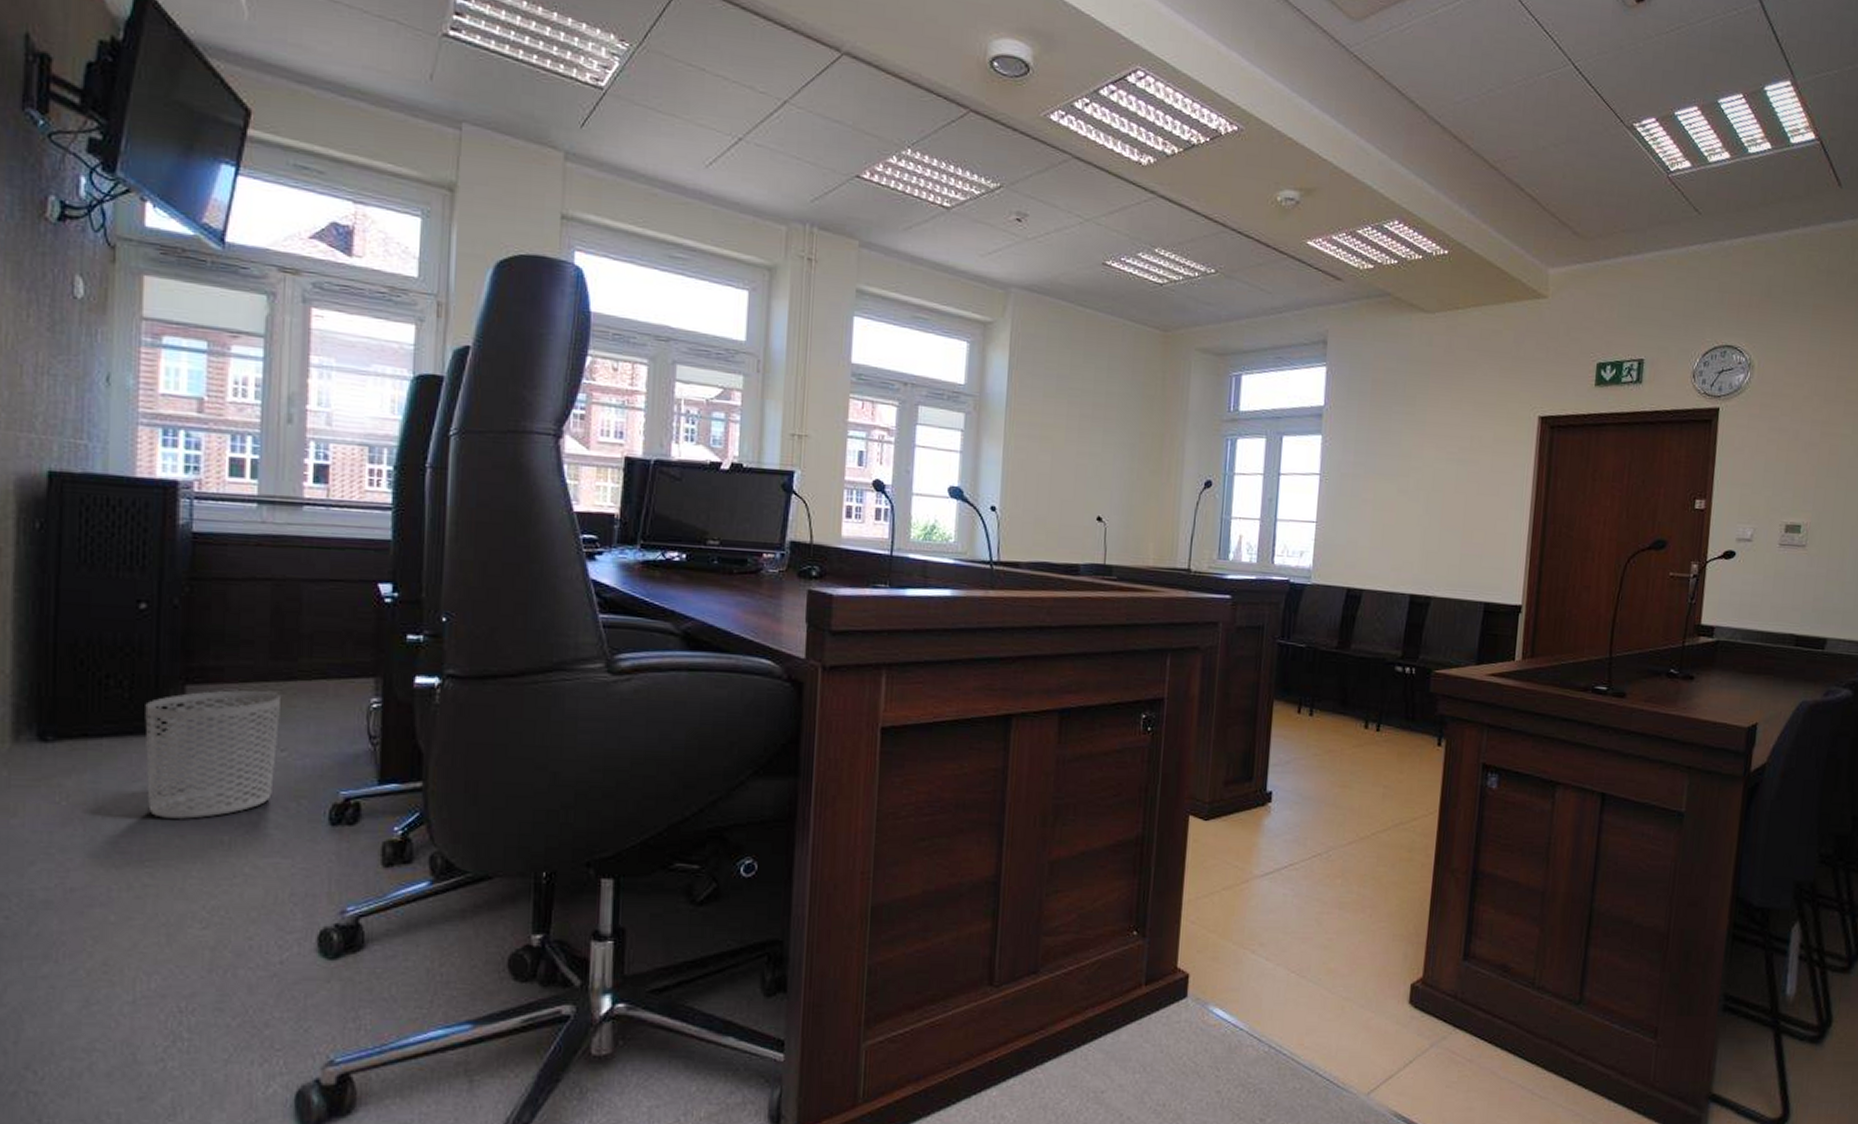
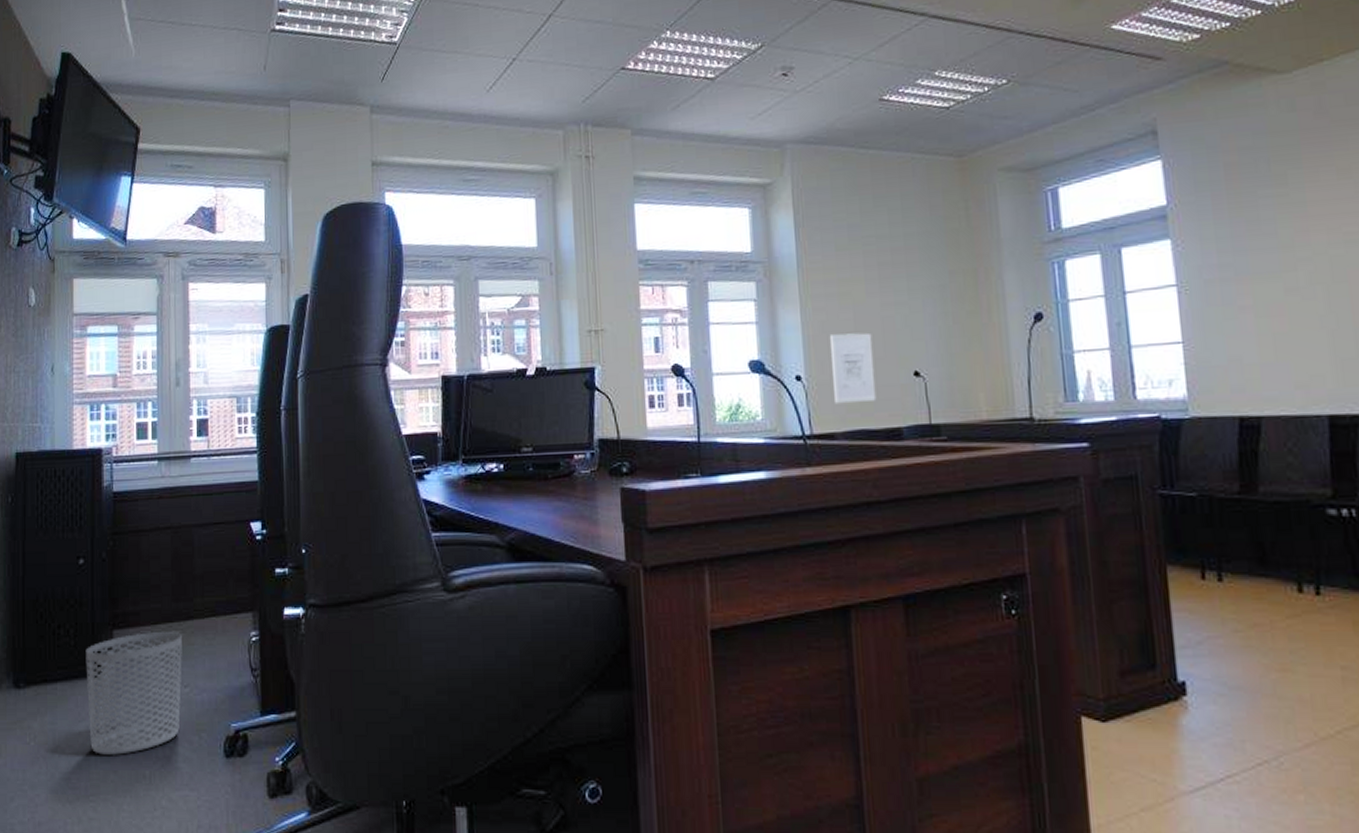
wall art: none [1024,473,1065,538] -> present [830,332,877,403]

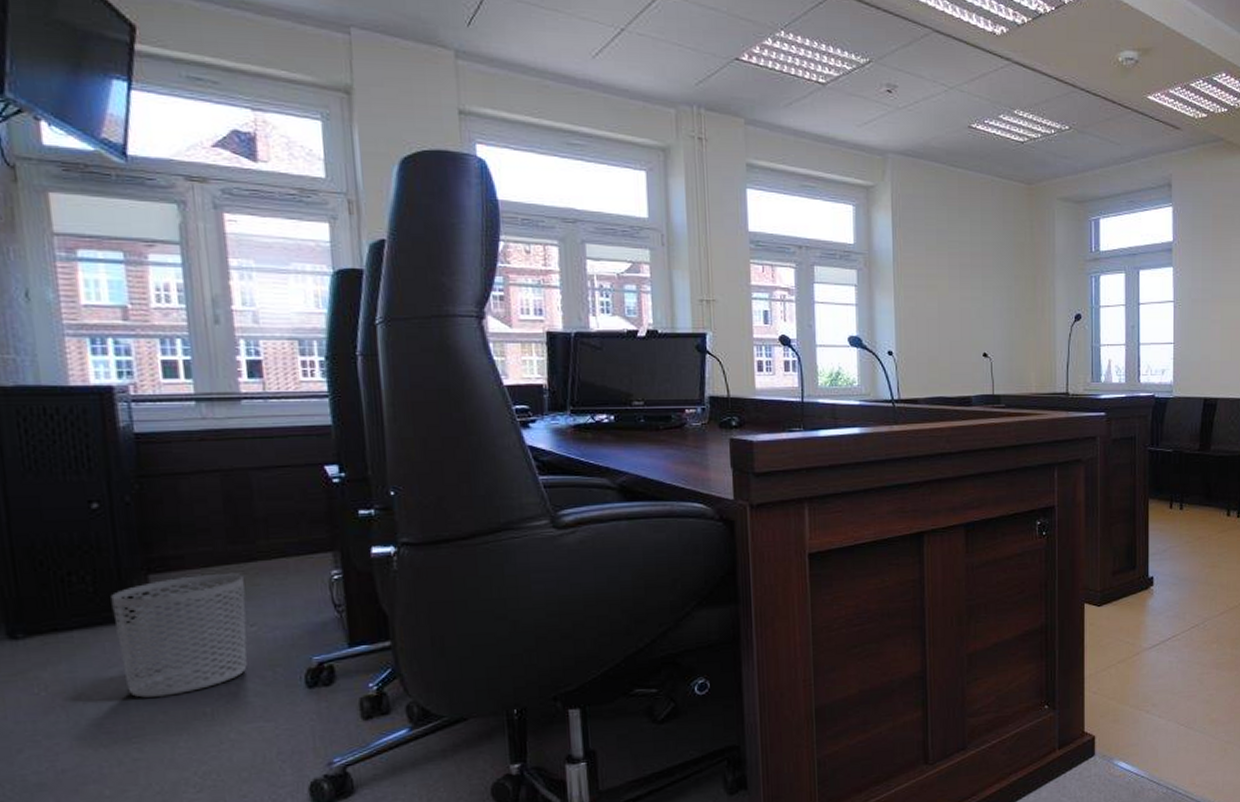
wall art: present [830,332,877,403] -> none [918,319,953,375]

